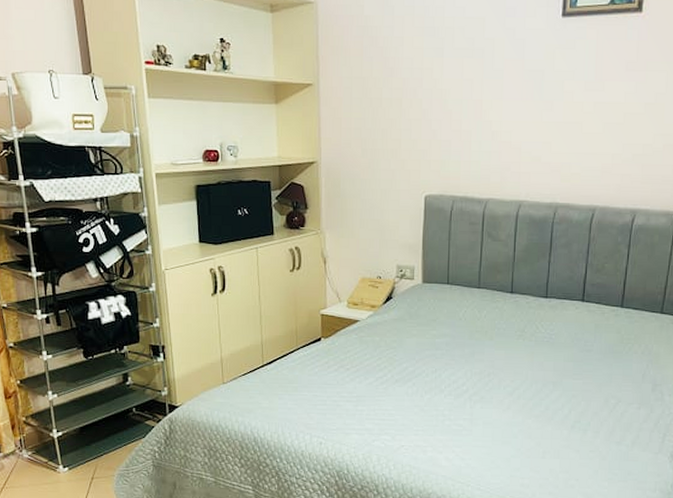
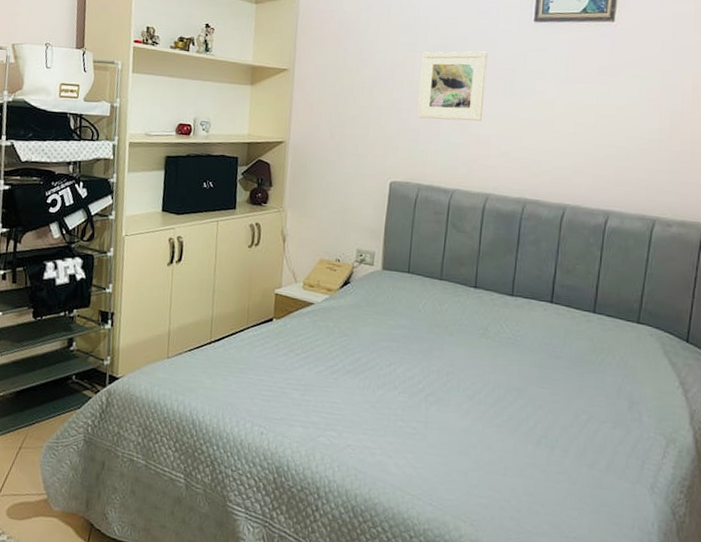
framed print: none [448,52,516,129] -> present [417,51,488,121]

